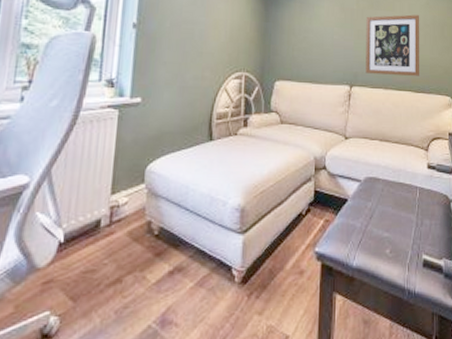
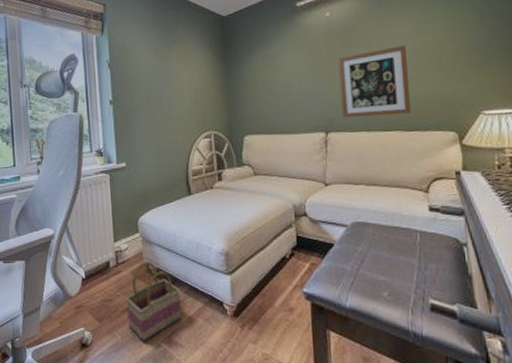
basket: none [112,218,186,324] -> present [126,261,182,342]

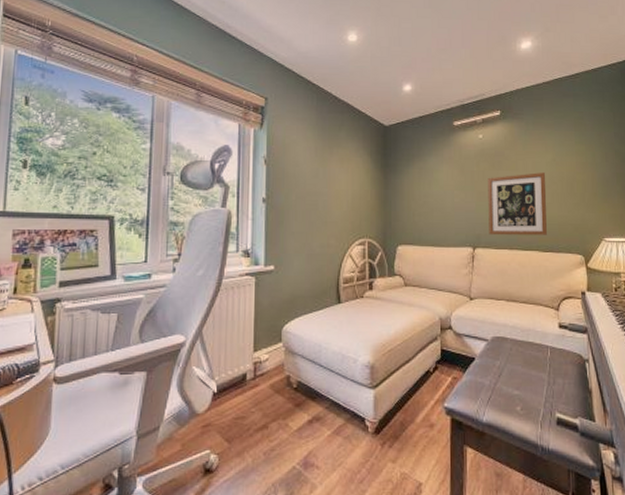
basket: present [126,261,182,342] -> none [261,373,322,464]

